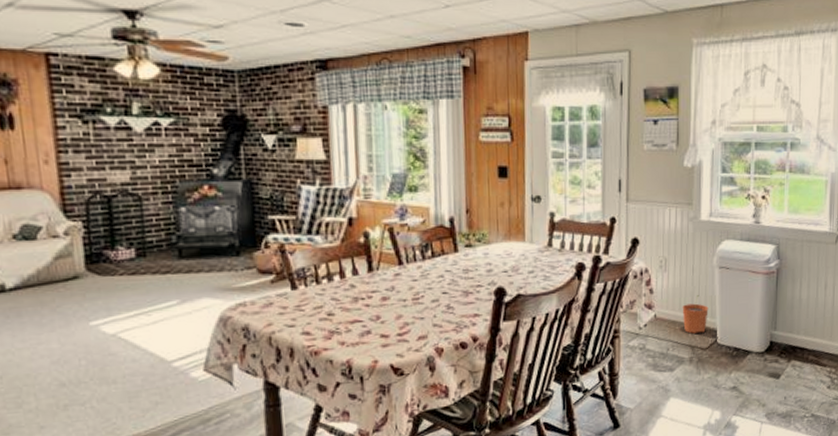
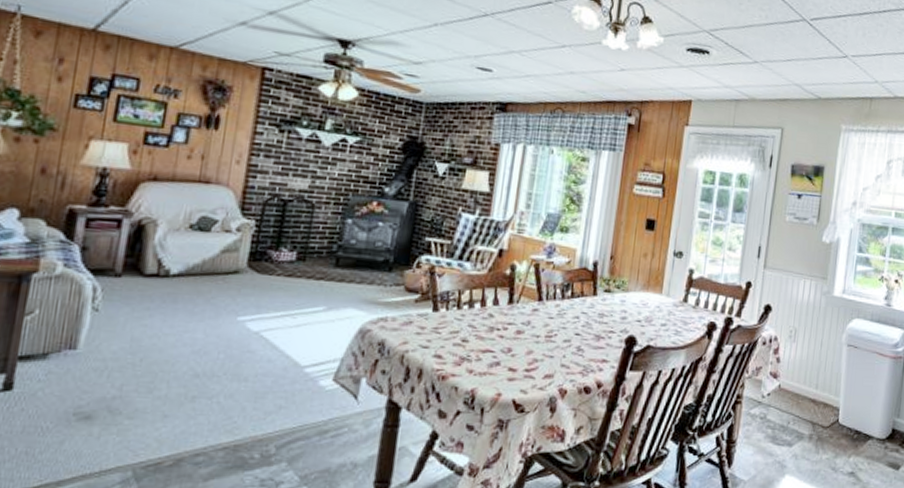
plant pot: present [682,295,709,334] -> none [806,370,833,410]

